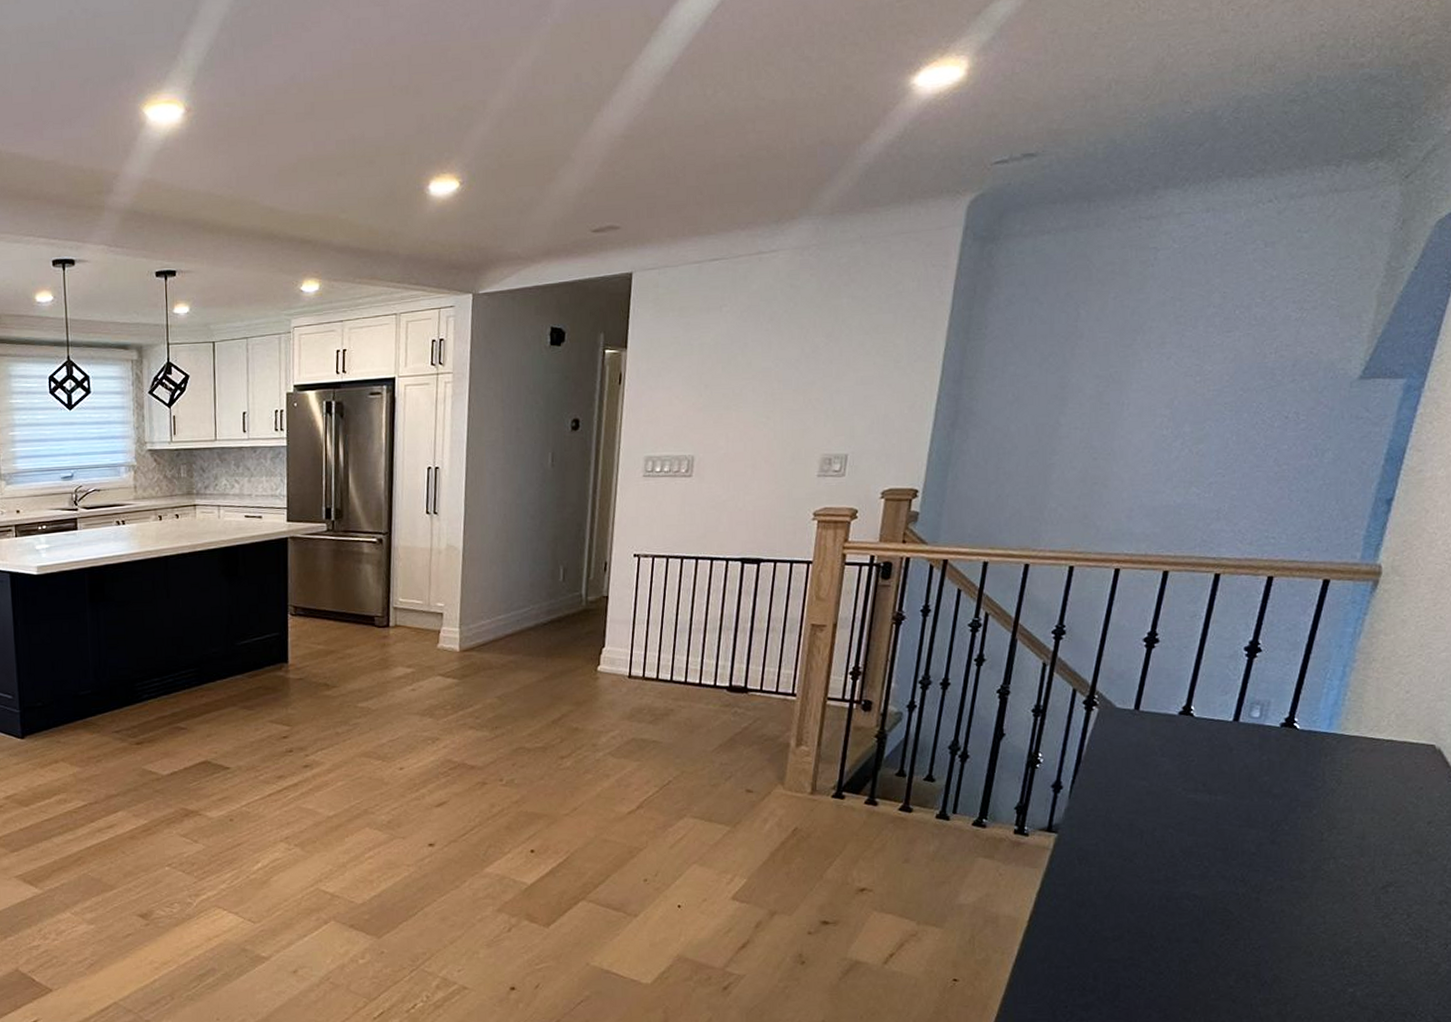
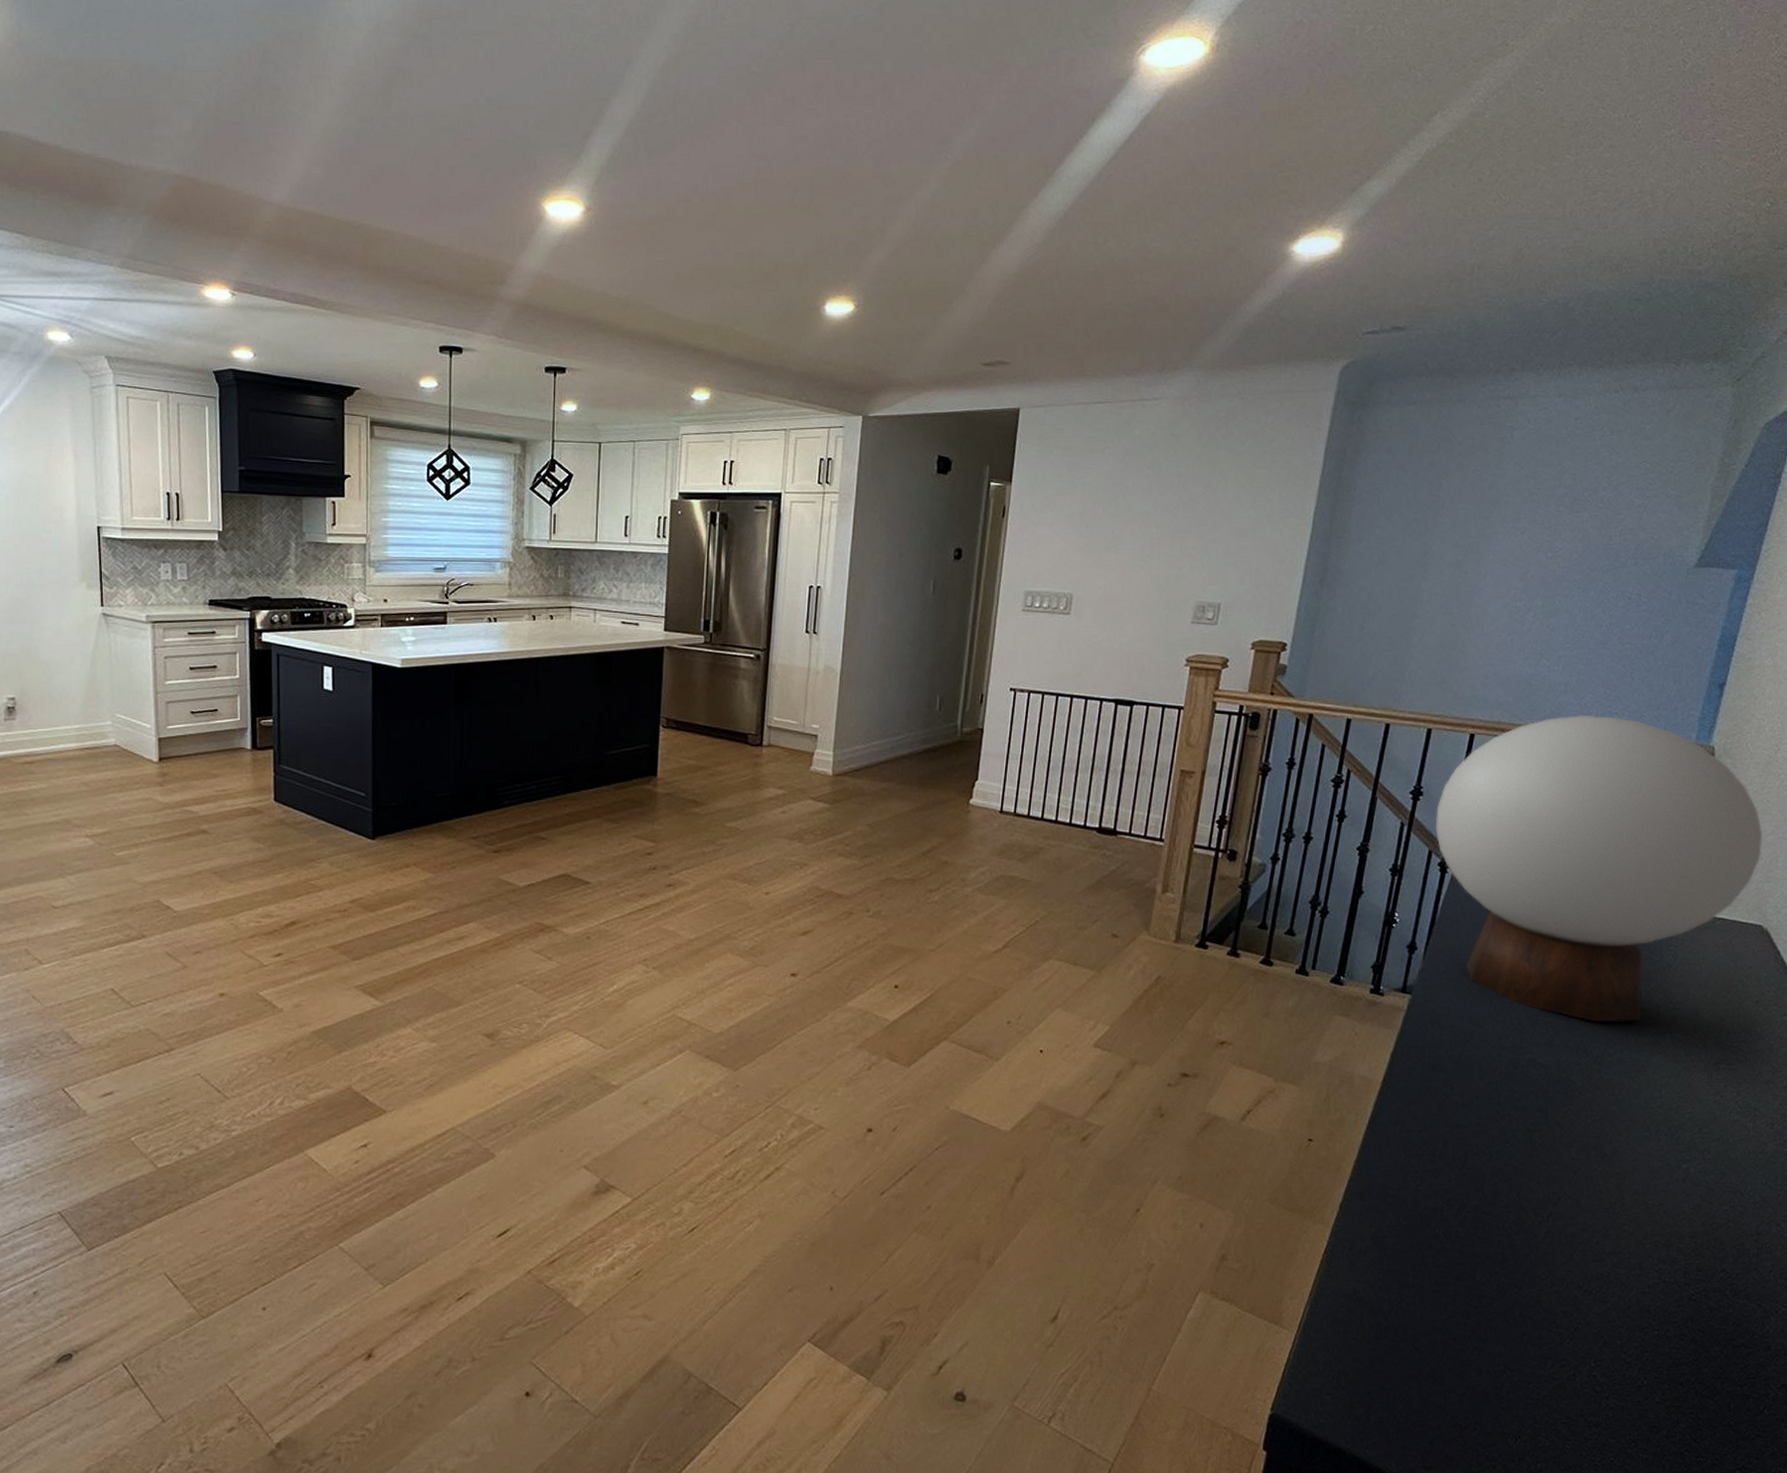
table lamp: none [1079,540,1435,852] -> present [1435,714,1763,1023]

